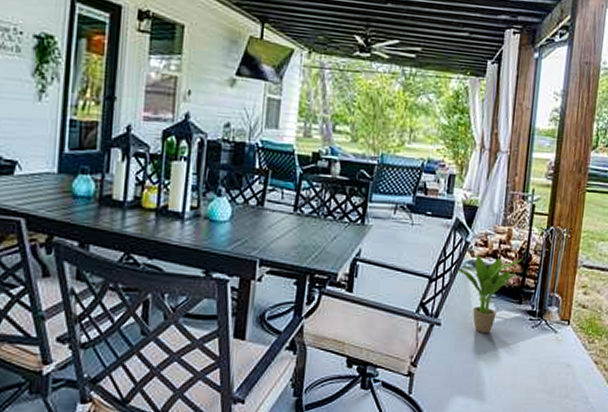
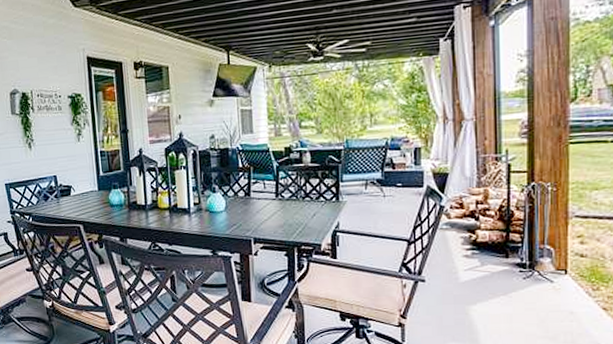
potted plant: present [456,255,522,334] -> none [434,215,503,287]

